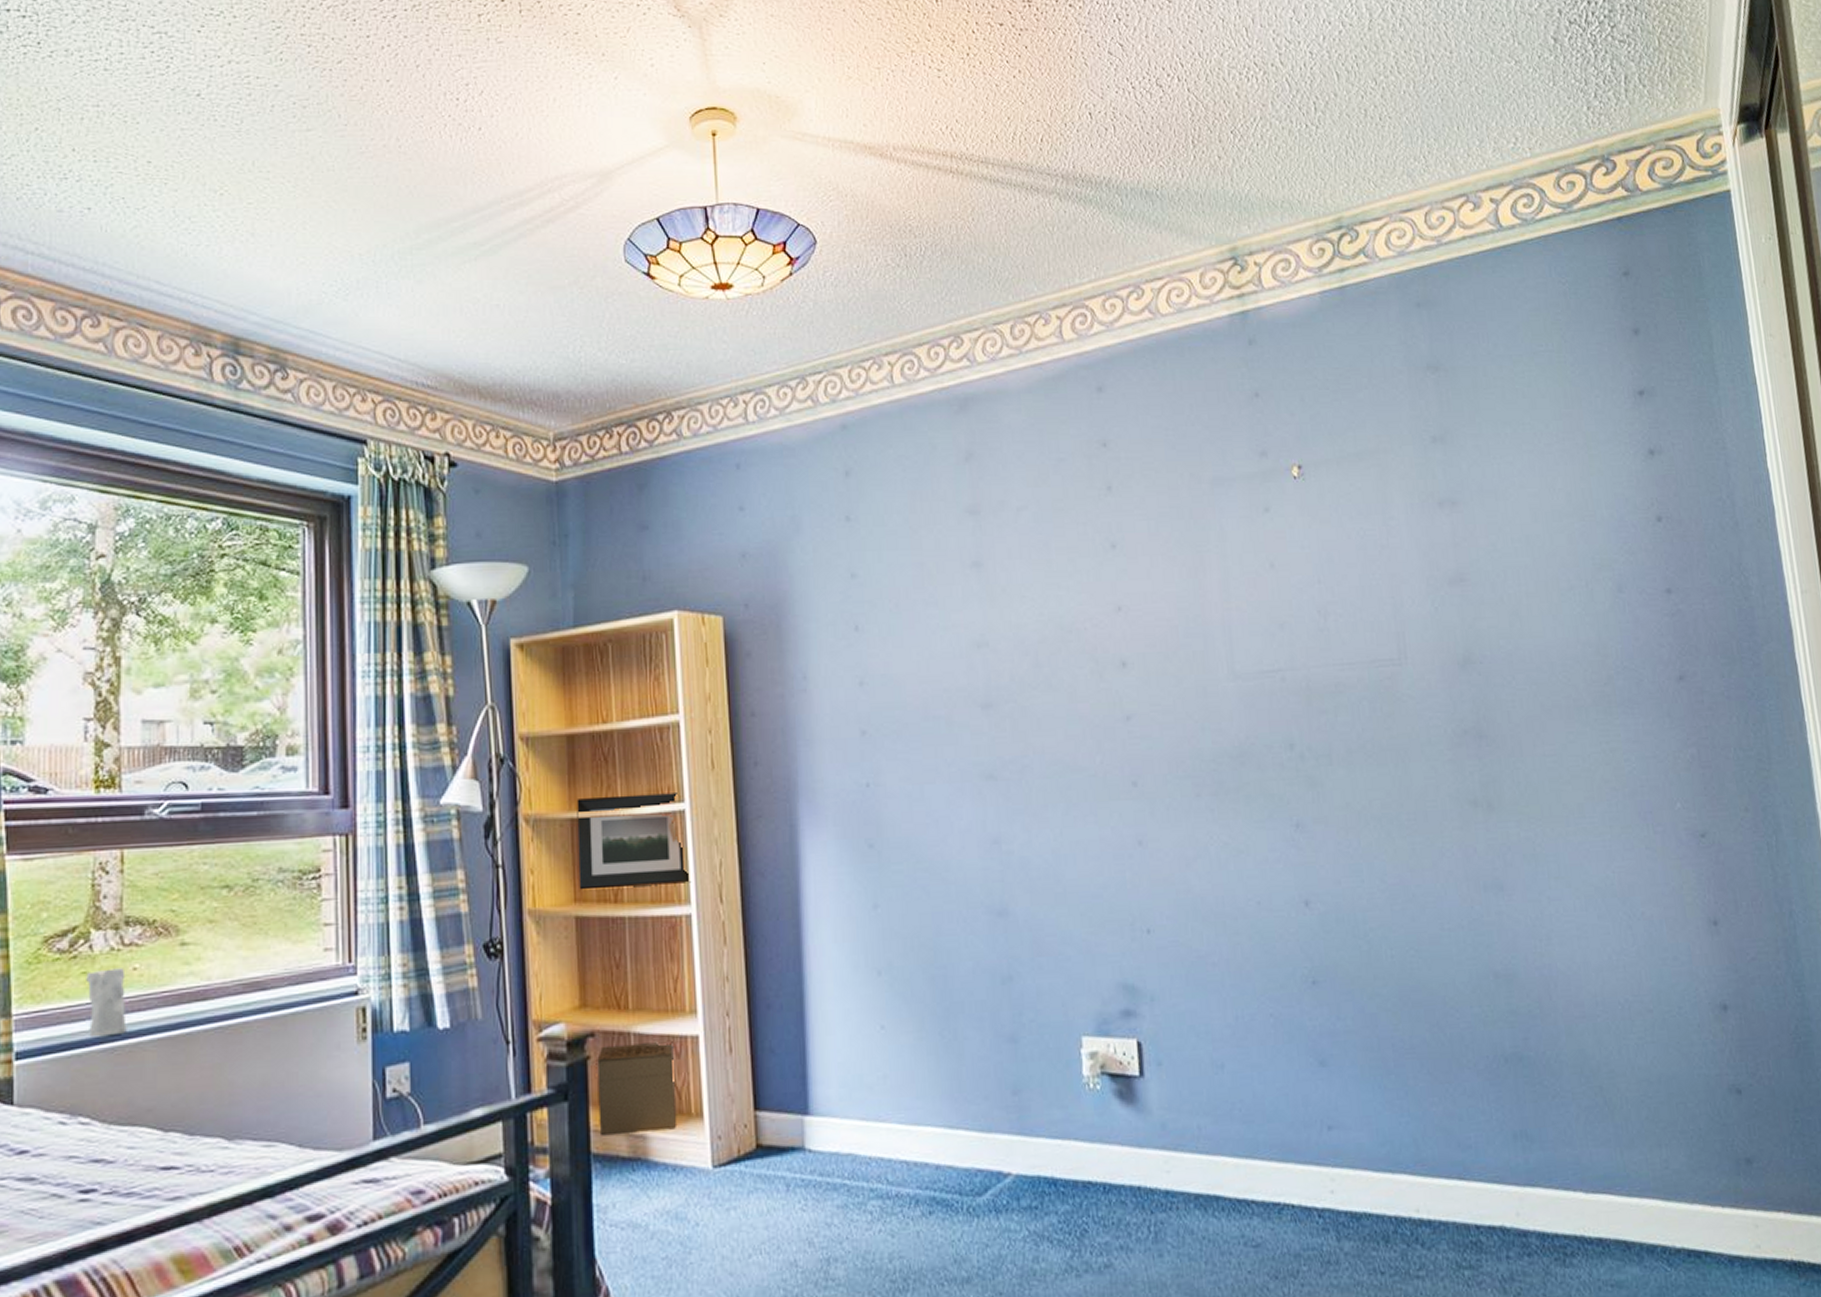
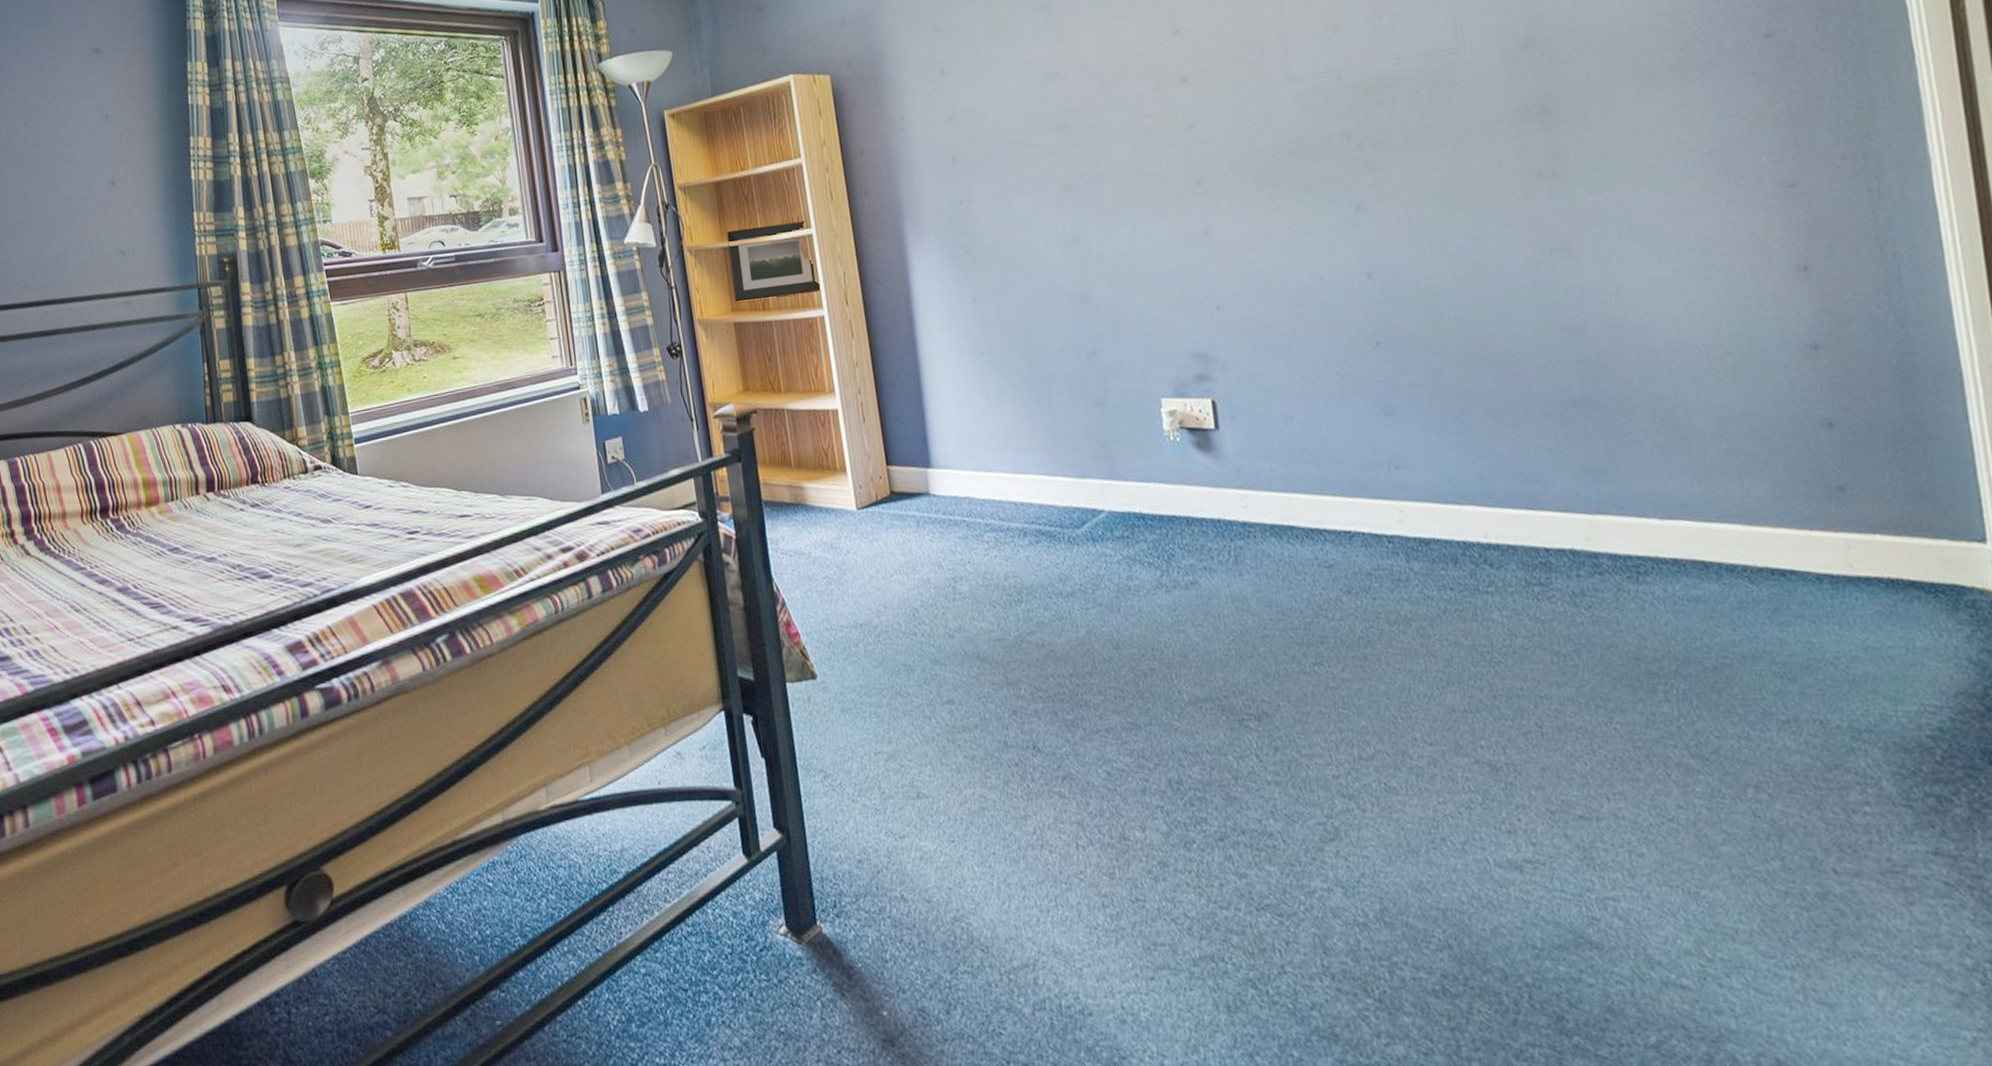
candle: present [86,968,127,1038] -> none [393,377,425,427]
decorative box: present [597,1041,676,1135] -> none [760,415,826,486]

